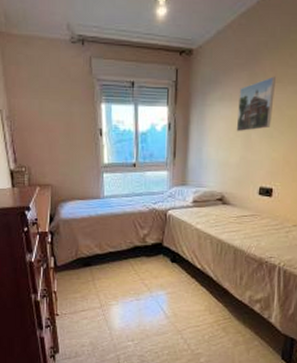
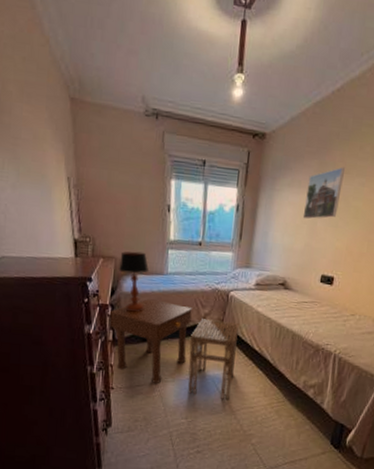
nightstand: none [49,224,131,308] -> present [109,299,192,384]
table lamp: none [56,177,85,238] -> present [119,251,149,312]
stool: none [131,240,179,321] -> present [188,319,239,401]

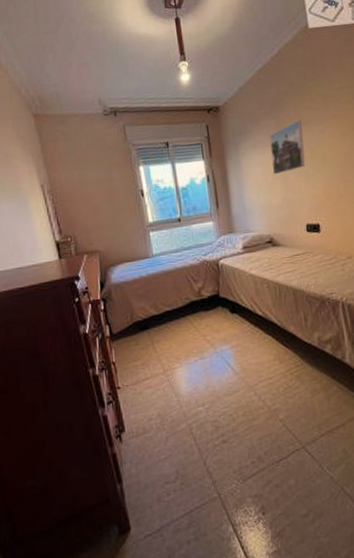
nightstand: present [109,299,192,384] -> none [102,284,190,374]
table lamp: present [119,251,149,312] -> none [103,240,136,302]
stool: present [188,319,239,401] -> none [189,290,244,377]

